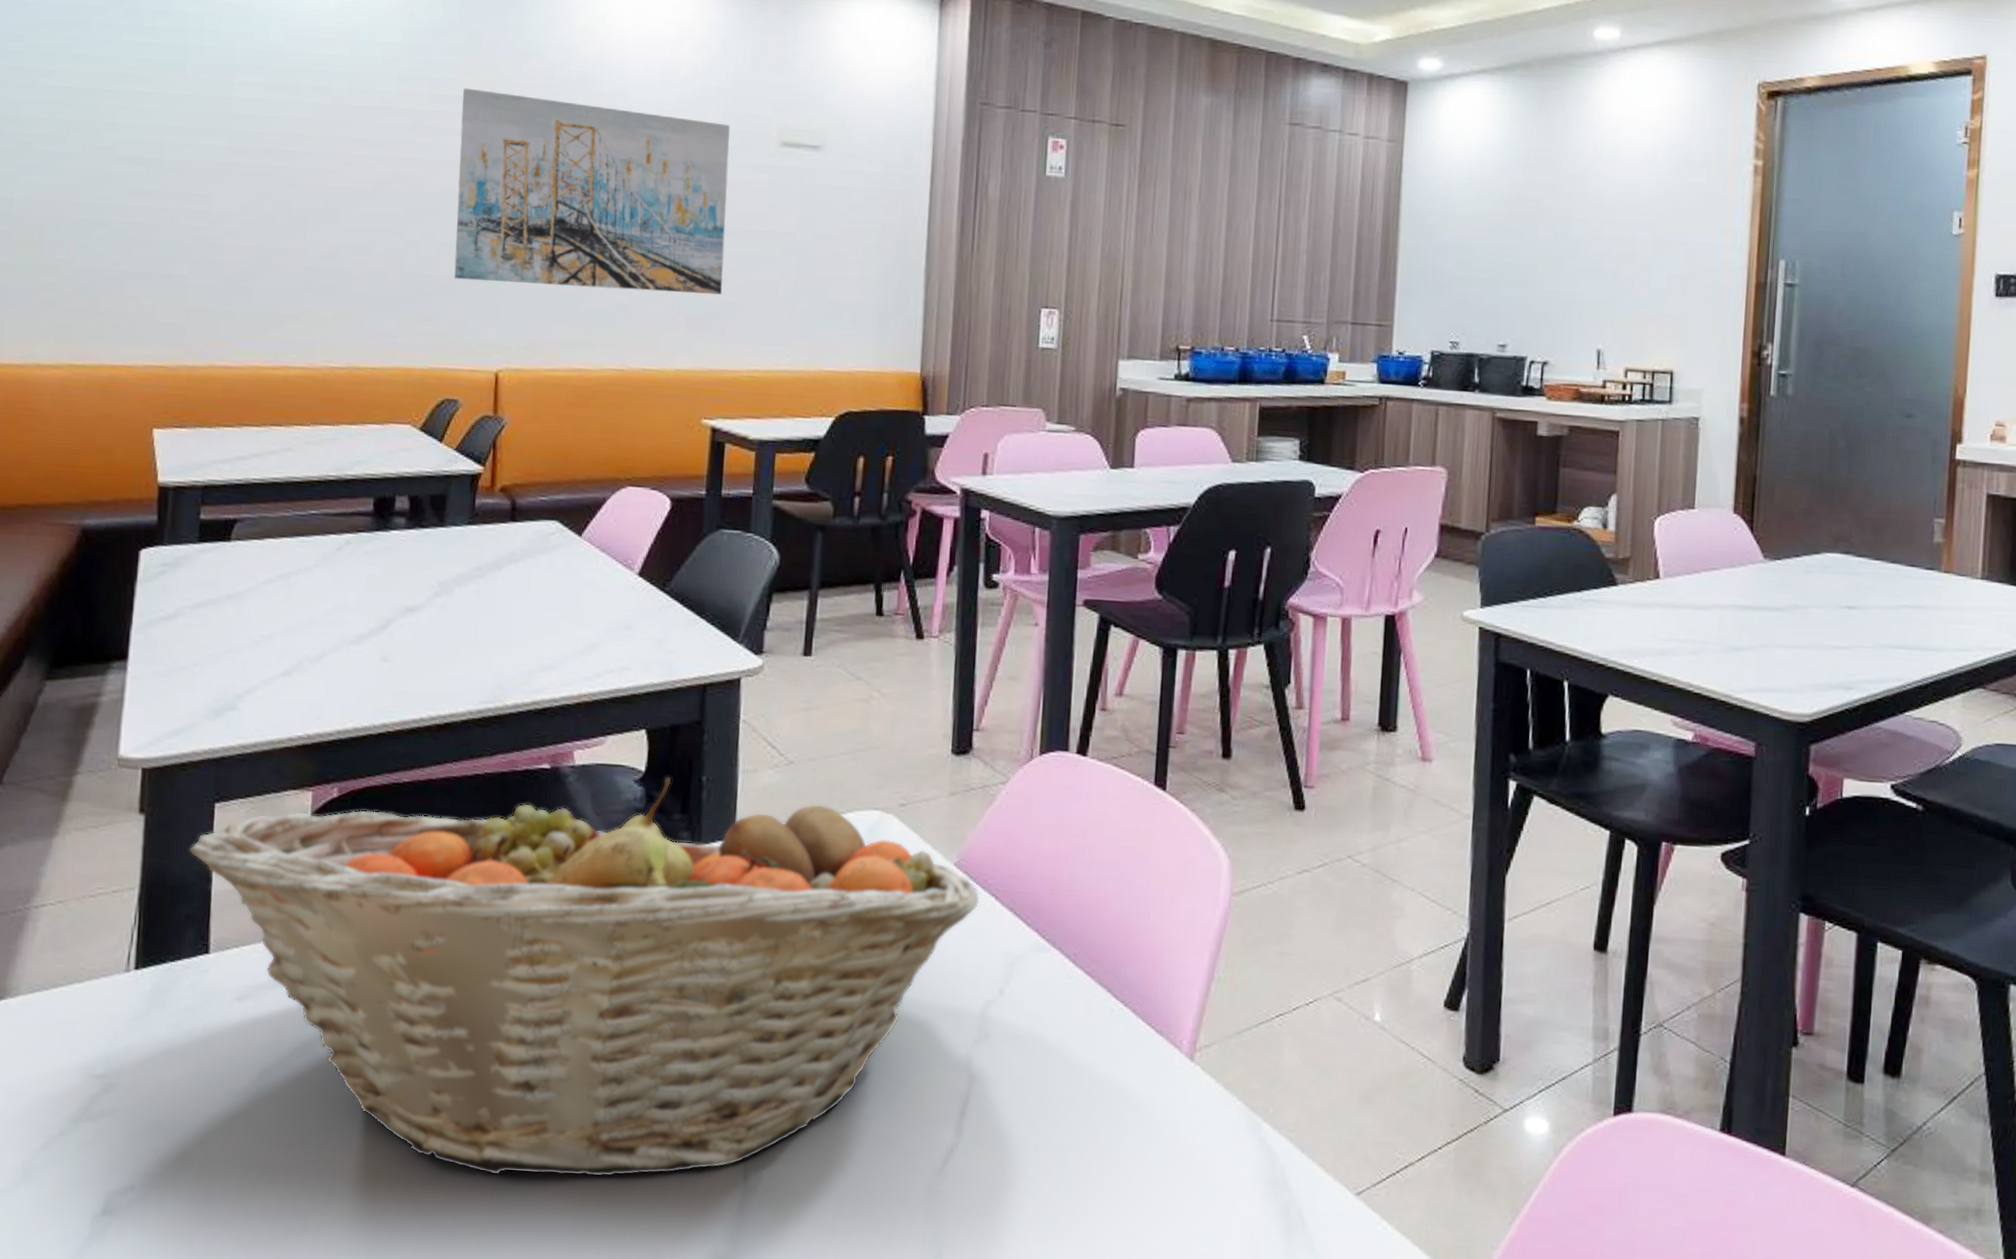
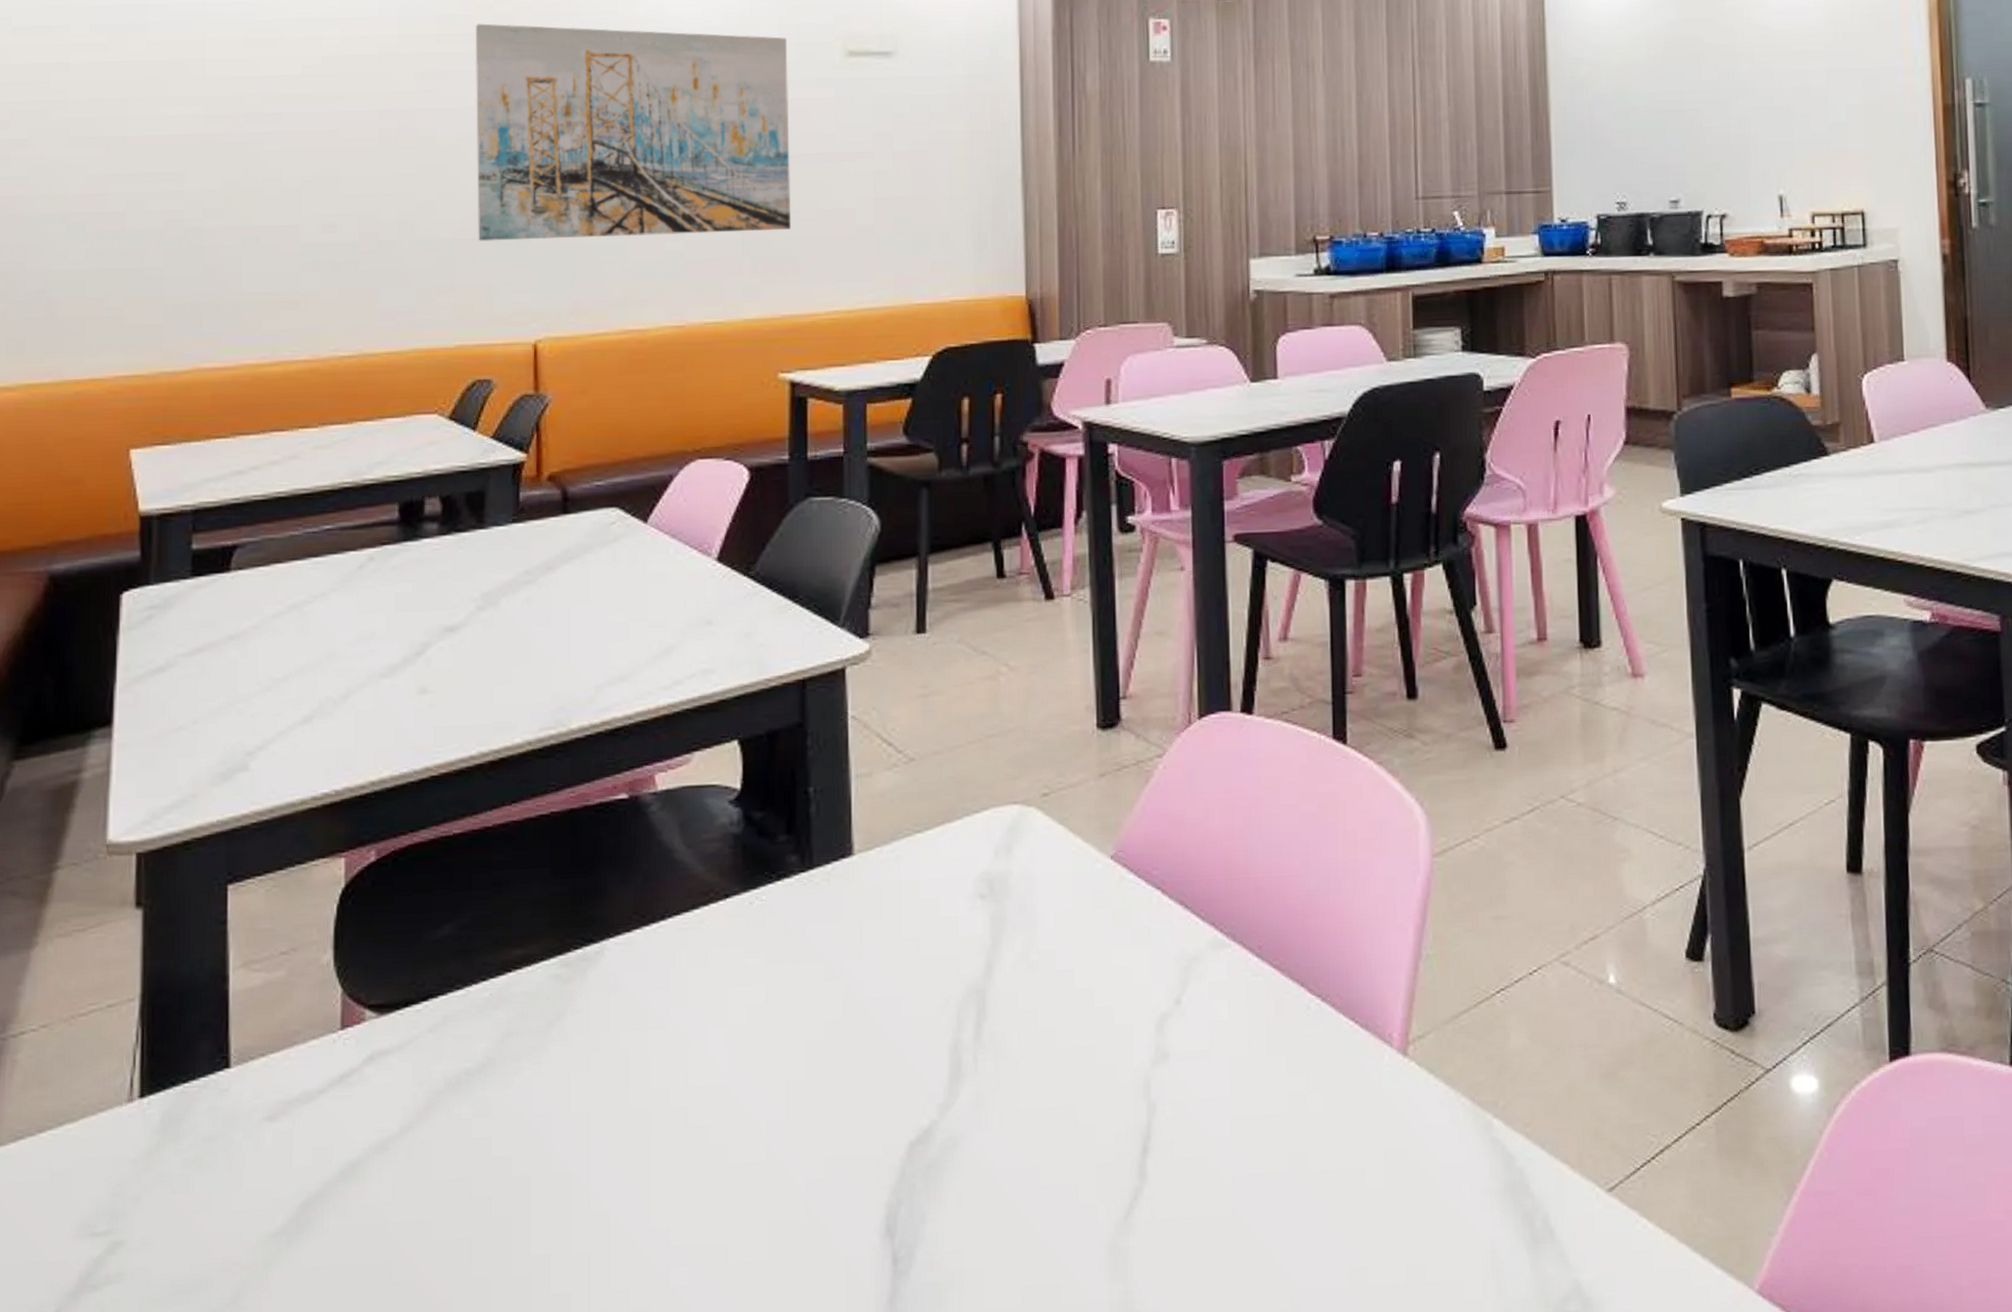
fruit basket: present [189,776,980,1177] -> none [198,792,1144,1296]

